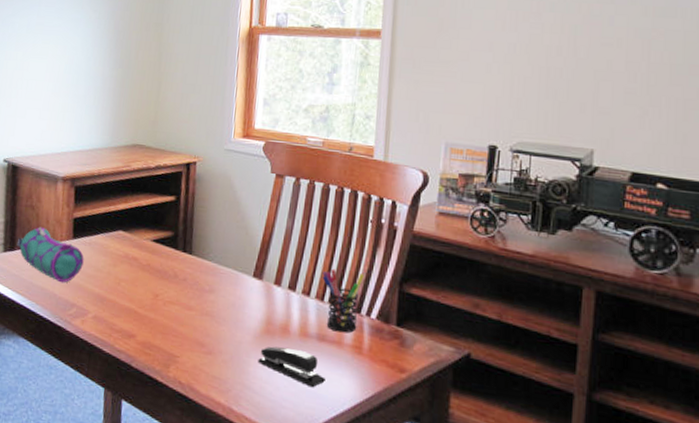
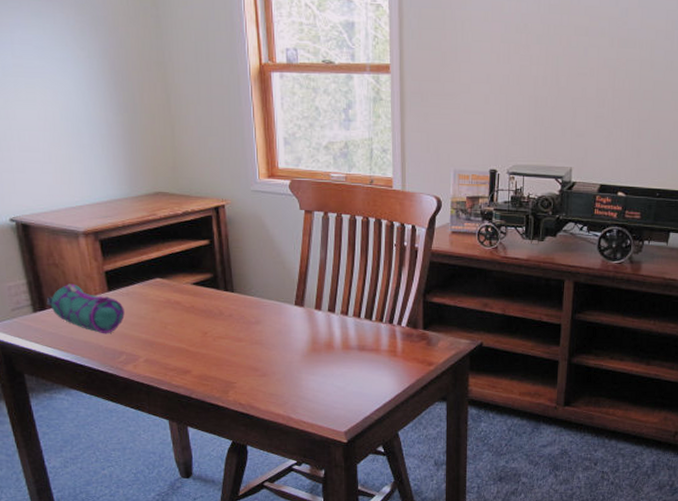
stapler: present [257,346,325,388] -> none [308,360,368,389]
pen holder: present [322,268,364,333] -> none [357,289,393,341]

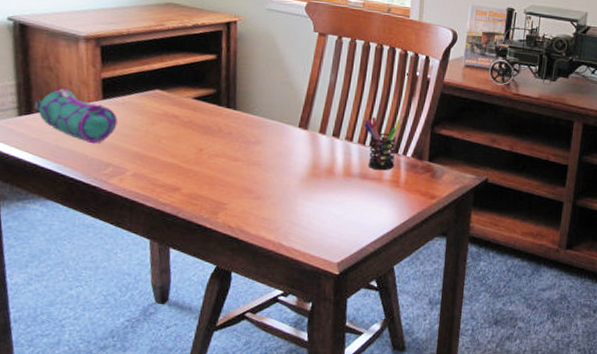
pen holder: none [357,289,393,341] -> present [363,116,401,171]

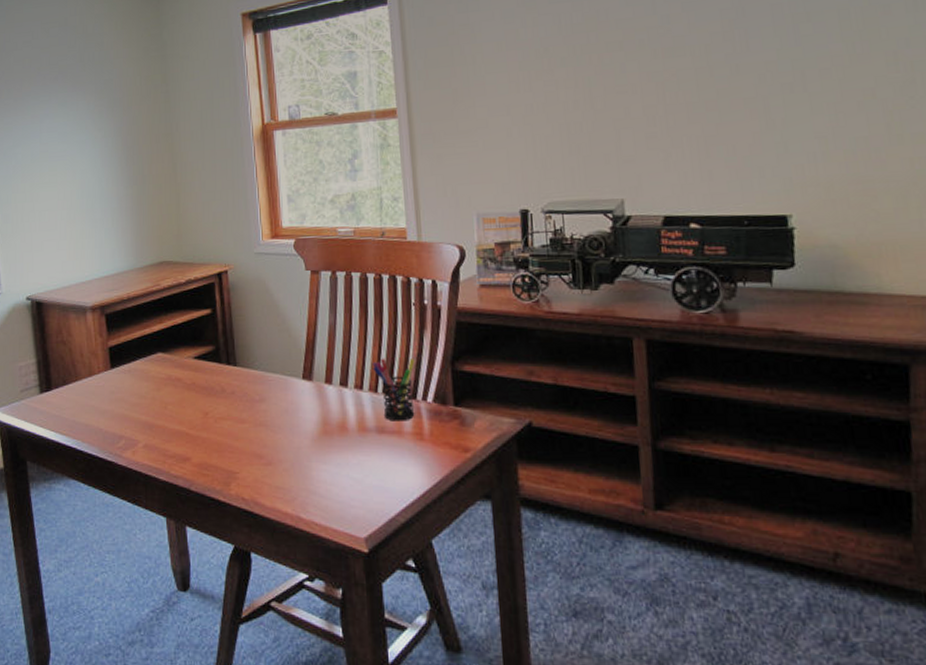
pencil case: present [34,88,118,144] -> none [53,362,126,416]

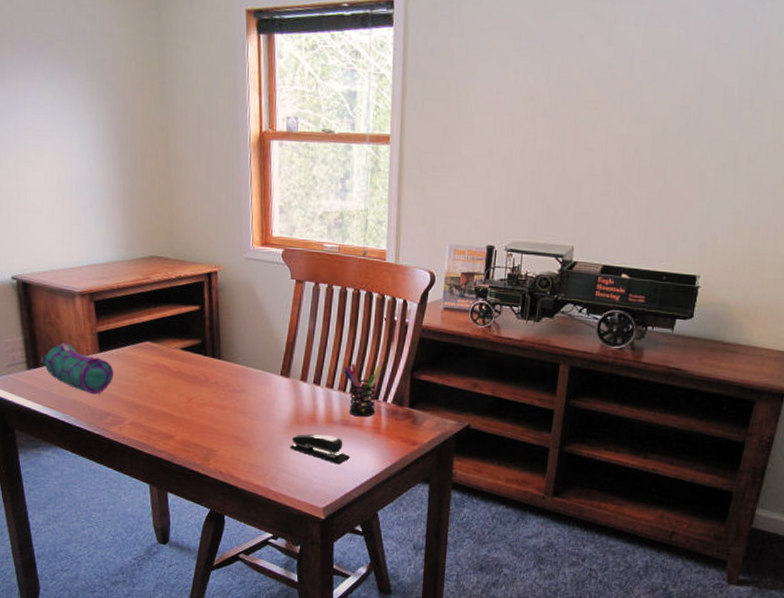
pencil case: none [53,362,126,416] -> present [40,343,114,395]
stapler: none [319,445,391,482] -> present [290,434,350,465]

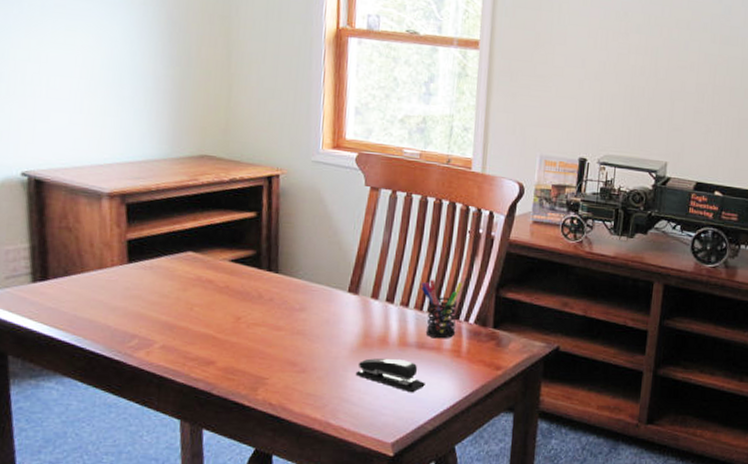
pencil case: present [40,343,114,395] -> none [50,251,145,313]

